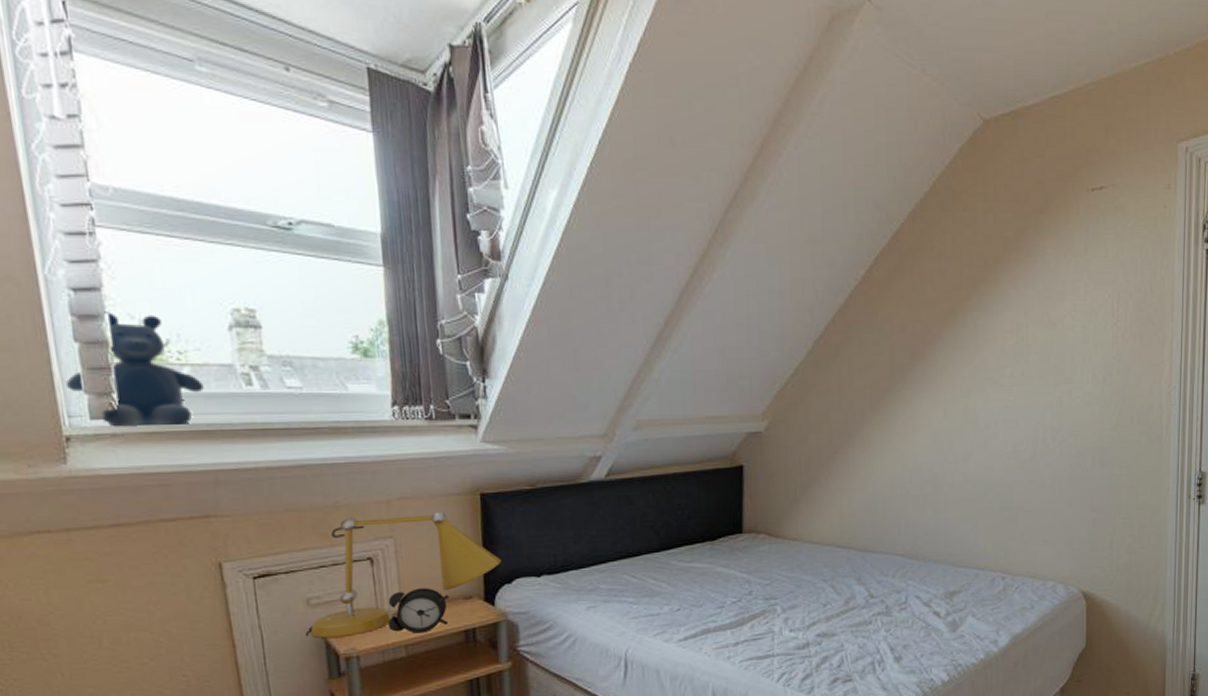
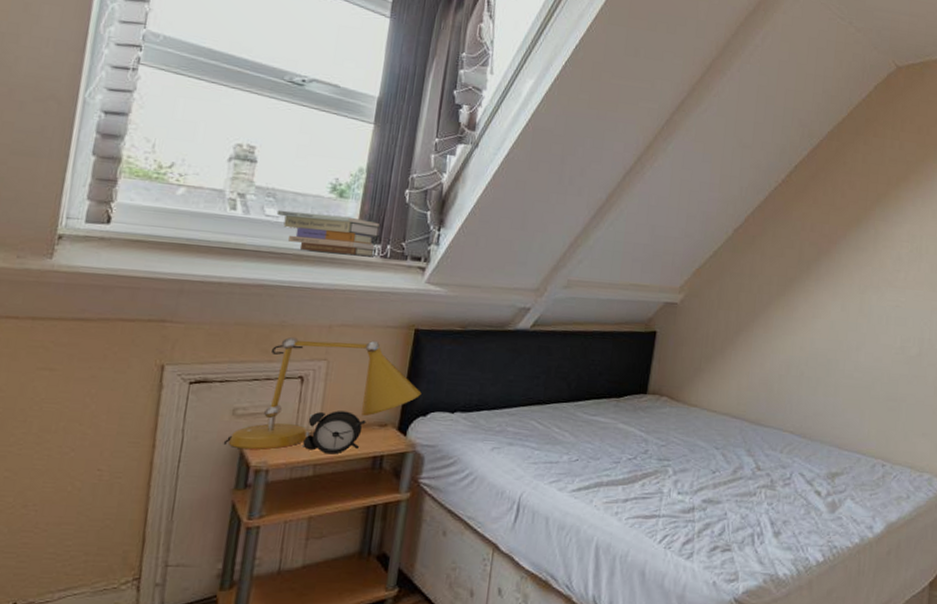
teddy bear: present [67,312,204,427] -> none [74,133,193,237]
books: none [298,378,419,422] -> present [276,209,381,257]

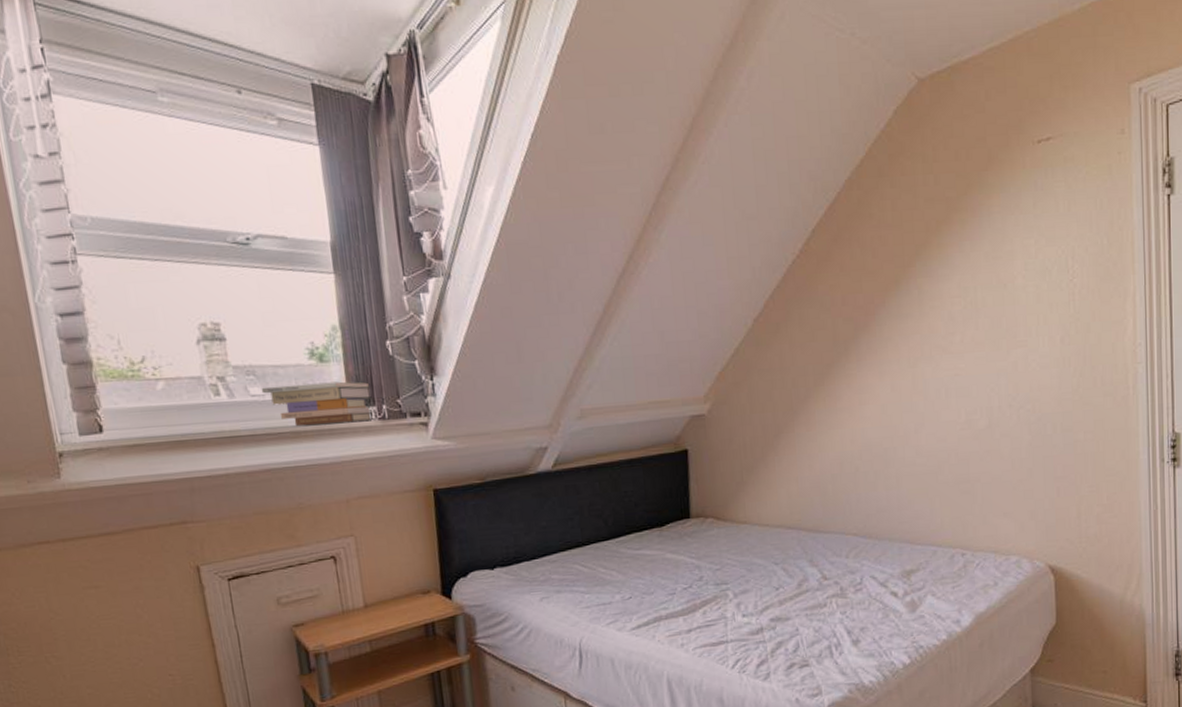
table lamp: present [223,336,422,450] -> none [277,507,457,637]
alarm clock: present [301,411,367,455] -> none [351,584,409,629]

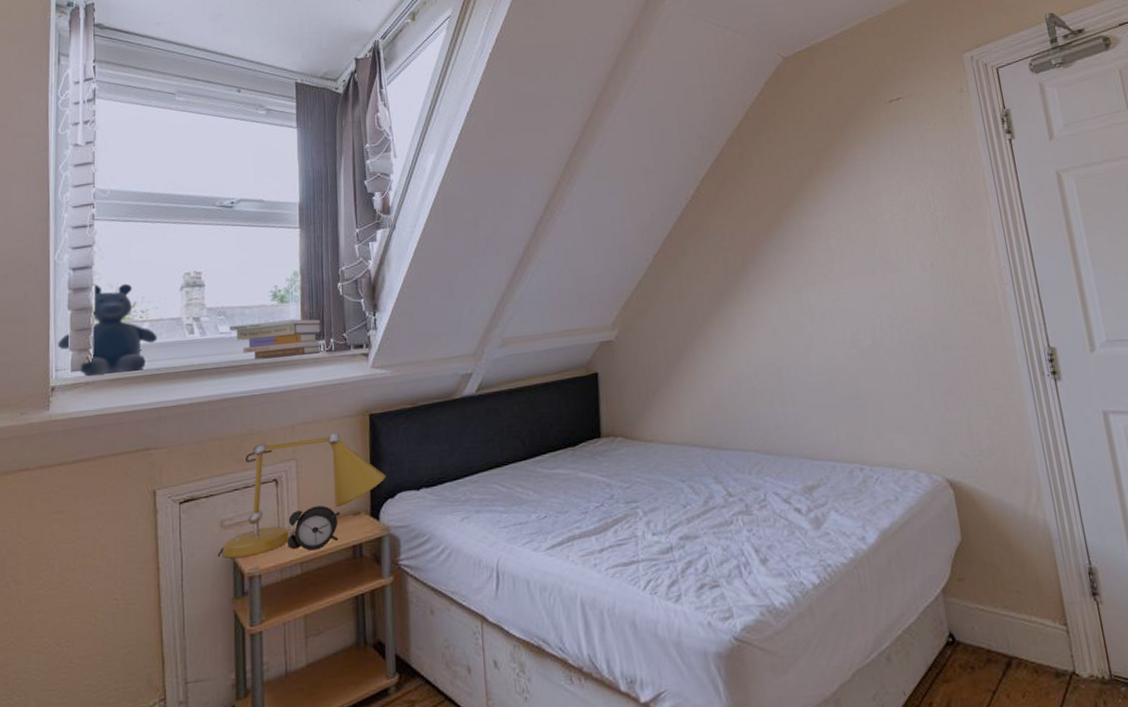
teddy bear: none [57,334,177,441] -> present [58,283,157,376]
table lamp: none [277,507,457,637] -> present [217,432,386,559]
alarm clock: none [351,584,409,629] -> present [286,505,341,551]

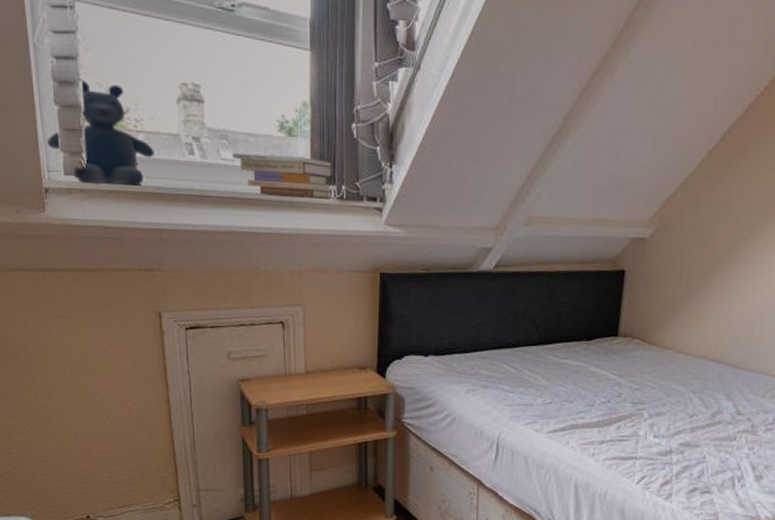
table lamp: present [217,432,386,559] -> none [224,283,394,391]
alarm clock: present [286,505,341,551] -> none [292,354,347,395]

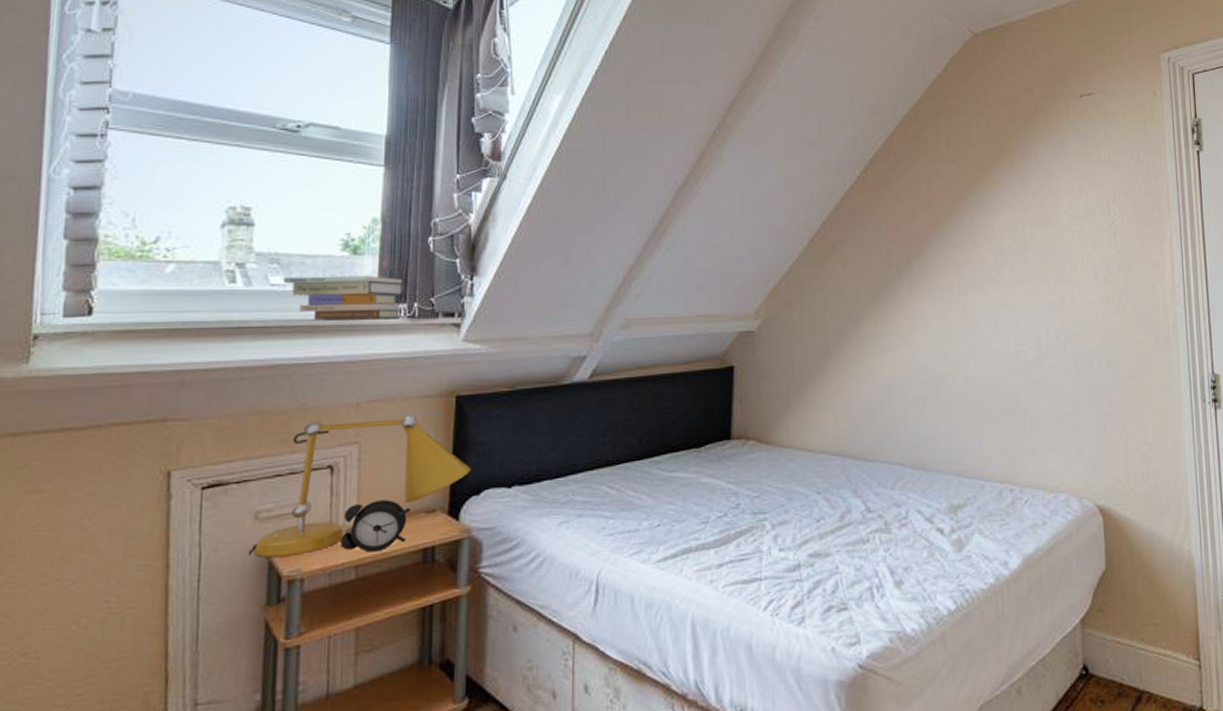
teddy bear: present [47,79,155,187] -> none [47,209,186,325]
table lamp: none [224,283,394,391] -> present [248,414,471,559]
alarm clock: none [292,354,347,395] -> present [339,500,411,552]

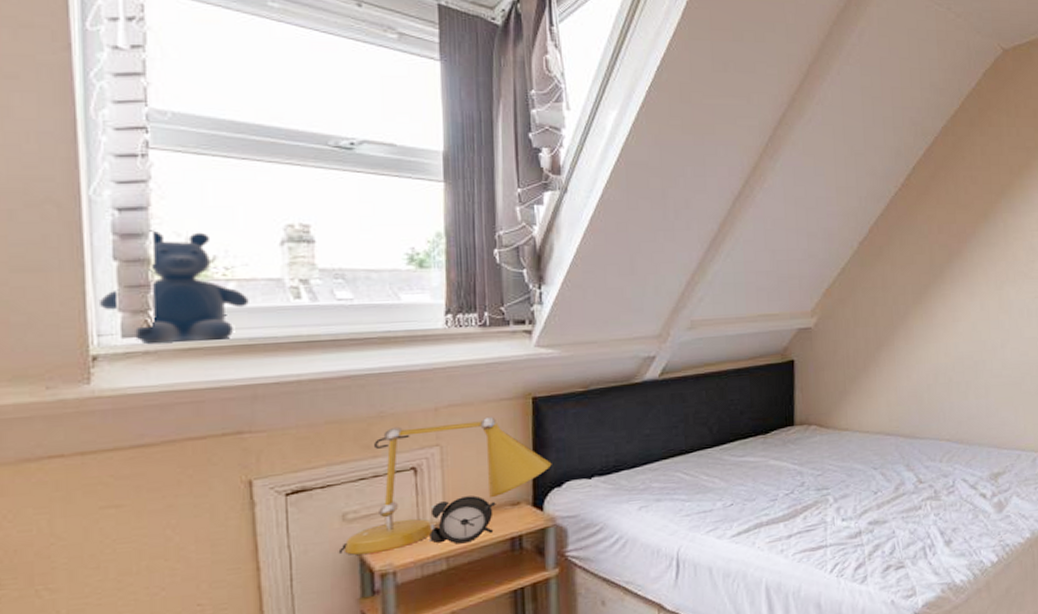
teddy bear: none [47,209,186,325] -> present [100,230,249,344]
books: present [283,275,404,321] -> none [349,287,473,332]

